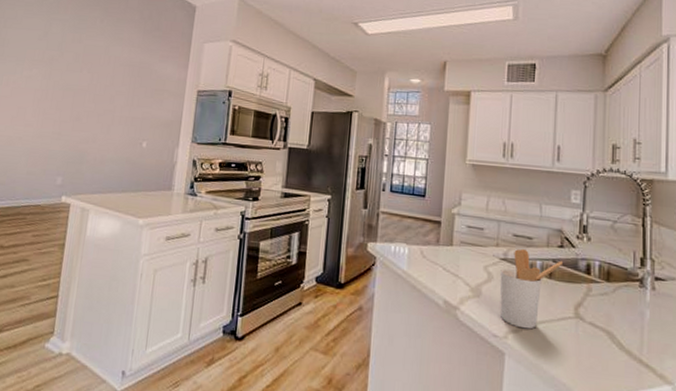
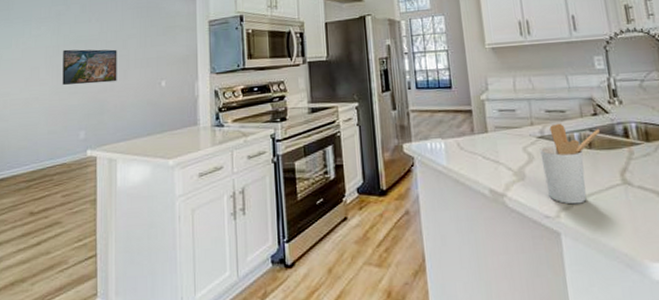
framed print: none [46,95,104,135] -> present [62,49,117,85]

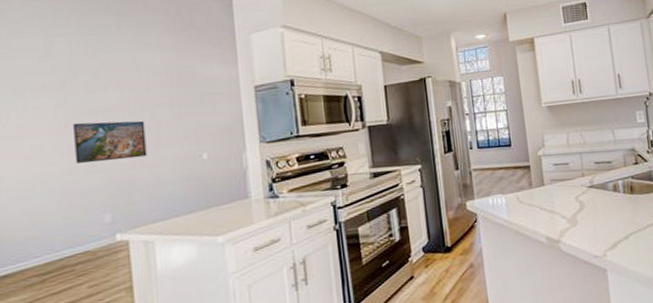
utensil holder: present [540,123,601,205] -> none [590,173,641,244]

